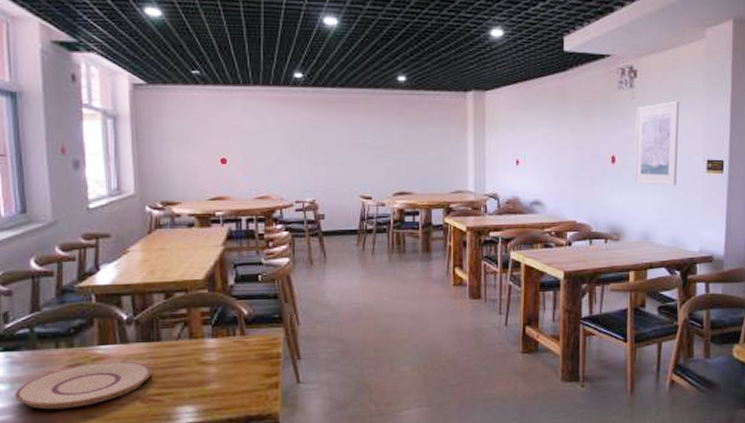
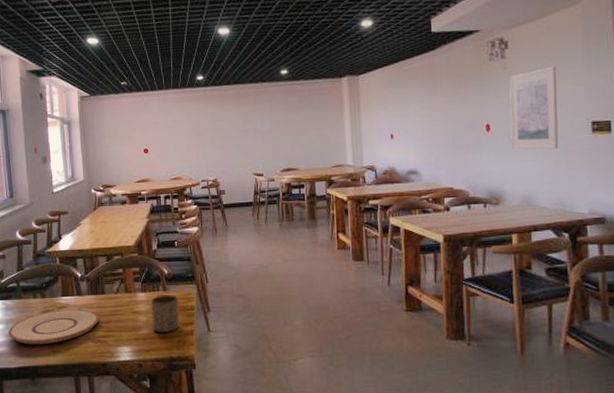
cup: none [223,339,262,387] -> present [150,293,180,332]

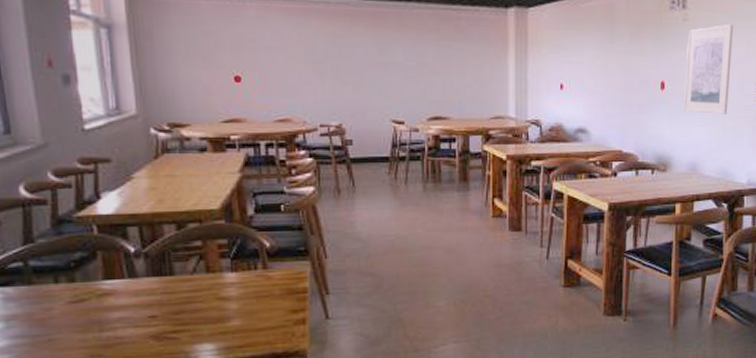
plate: present [8,309,100,345] -> none [10,296,166,349]
cup: present [150,293,180,332] -> none [244,273,287,323]

